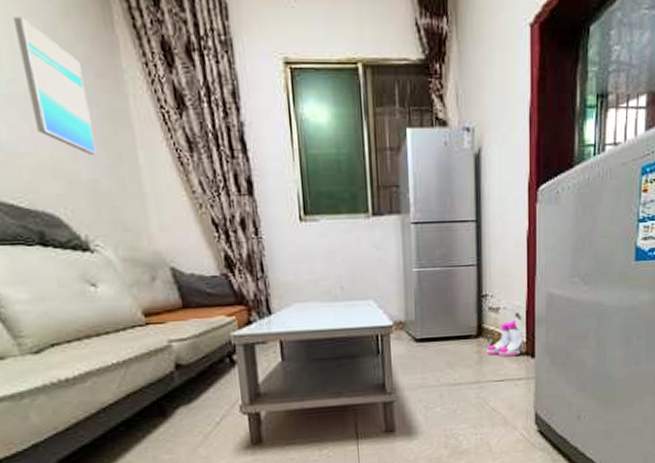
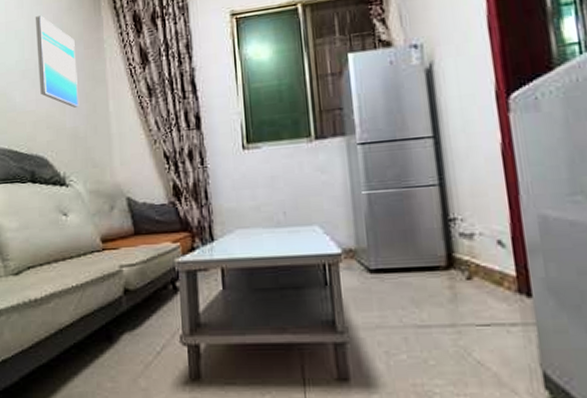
boots: present [486,321,526,357] -> none [461,249,517,295]

